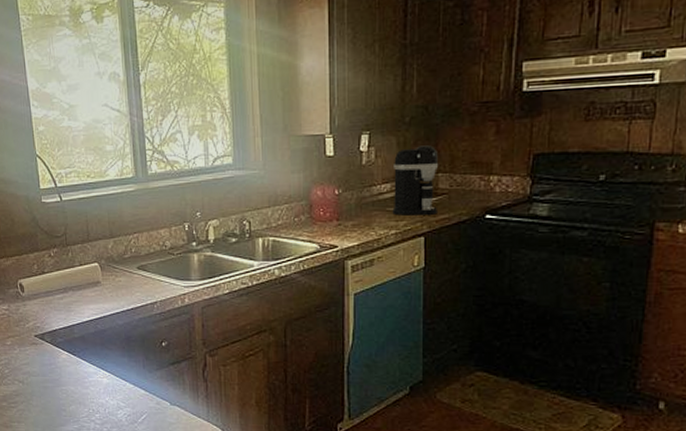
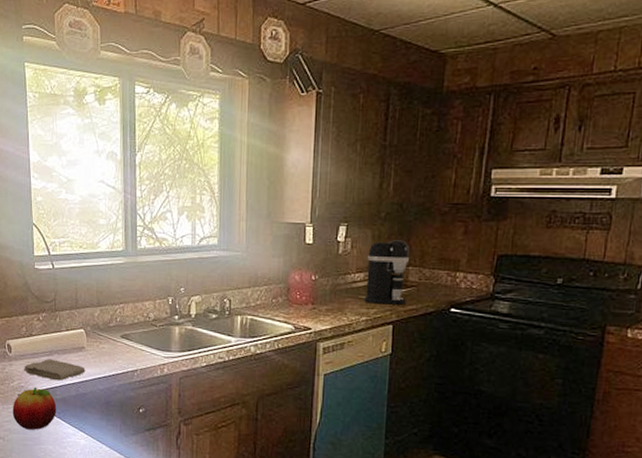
fruit: none [29,327,76,371] -> present [12,388,57,430]
washcloth: none [38,297,103,318] -> present [24,359,85,381]

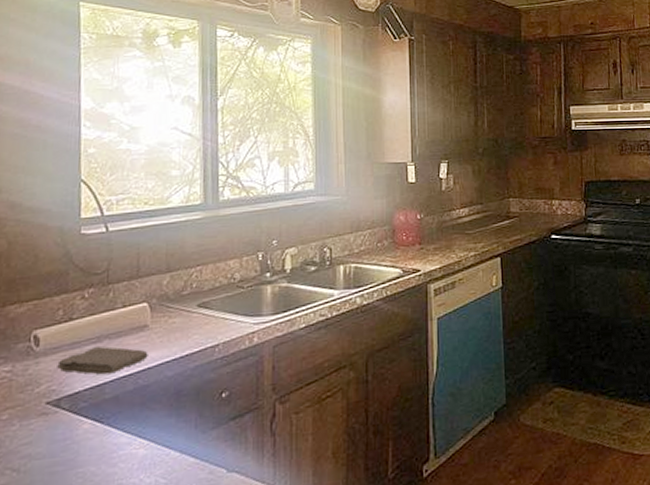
fruit: present [12,388,57,430] -> none [35,388,105,450]
coffee maker: present [364,240,410,305] -> none [470,173,510,238]

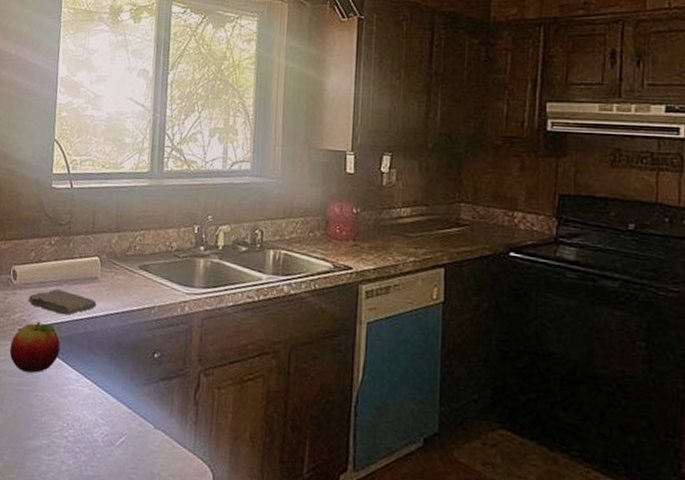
fruit: none [35,388,105,450] -> present [9,322,61,373]

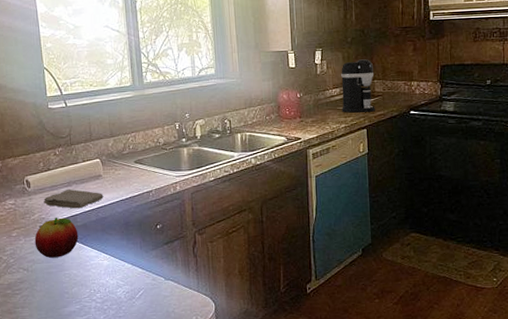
coffee maker: none [411,173,462,246] -> present [341,59,375,113]

